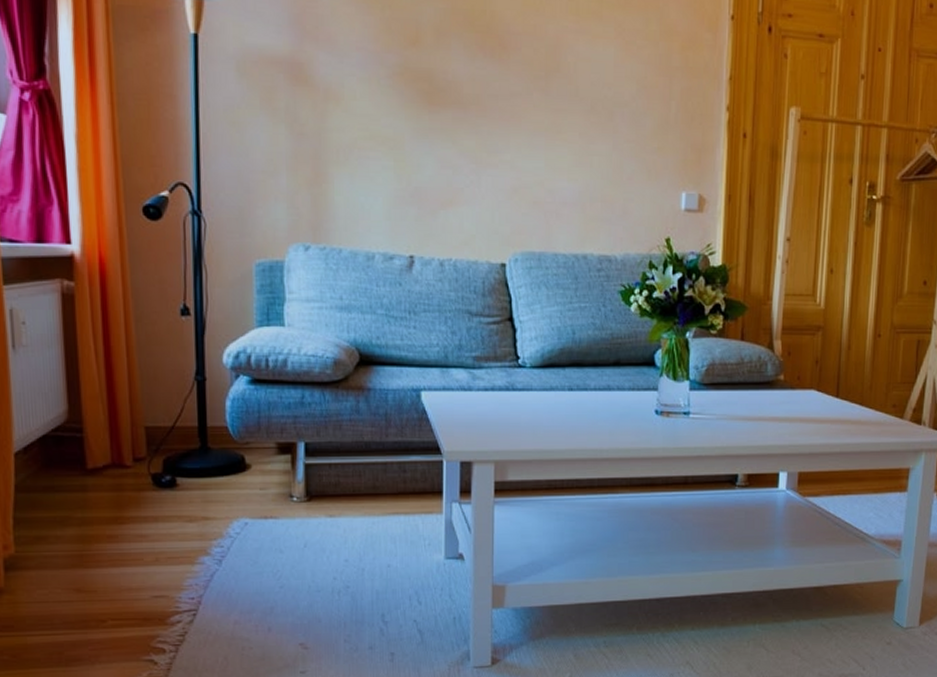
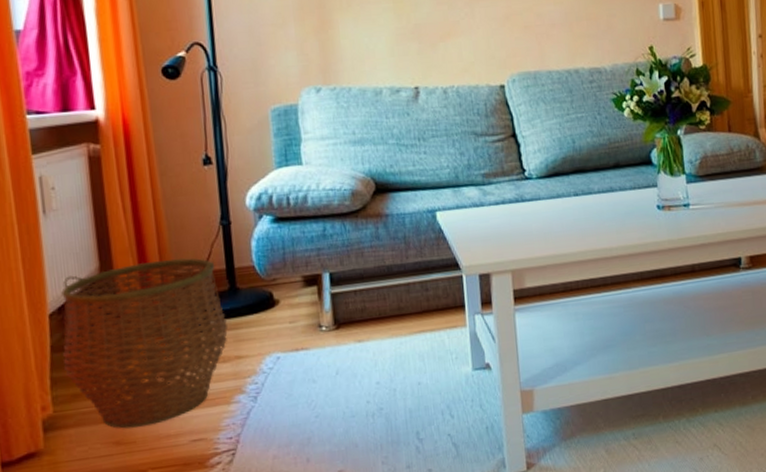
basket: none [27,411,197,577] -> present [61,258,229,428]

